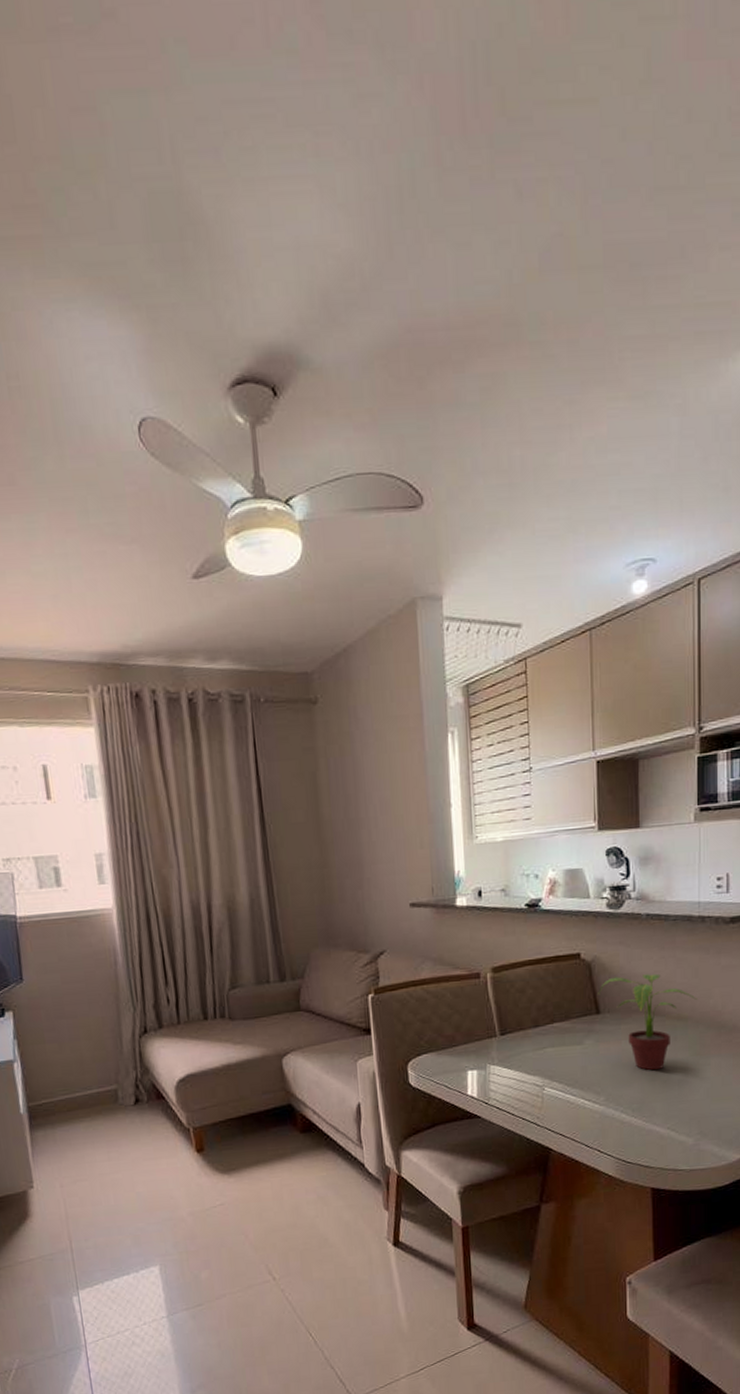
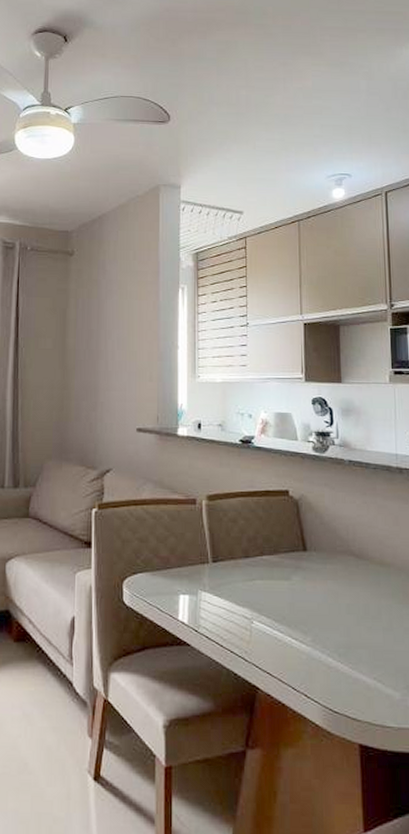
potted plant: present [598,973,698,1071] -> none [305,516,399,615]

